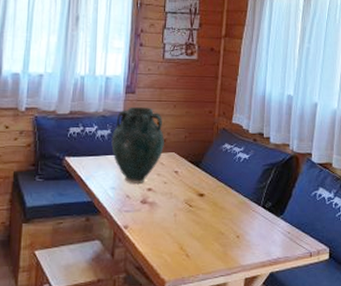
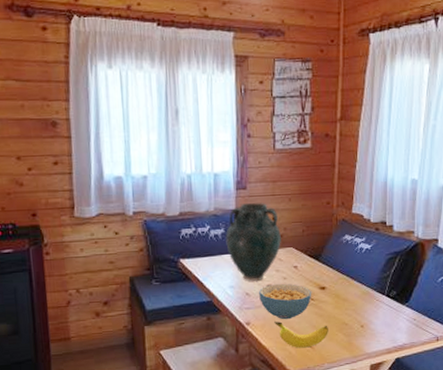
cereal bowl: none [139,189,191,226] -> present [259,284,312,320]
banana: none [152,227,205,256] -> present [274,321,328,348]

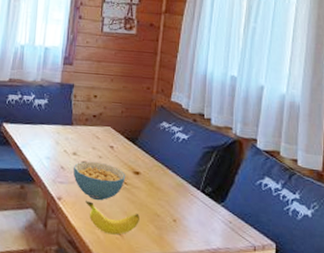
vase: present [226,203,281,281] -> none [48,78,101,156]

